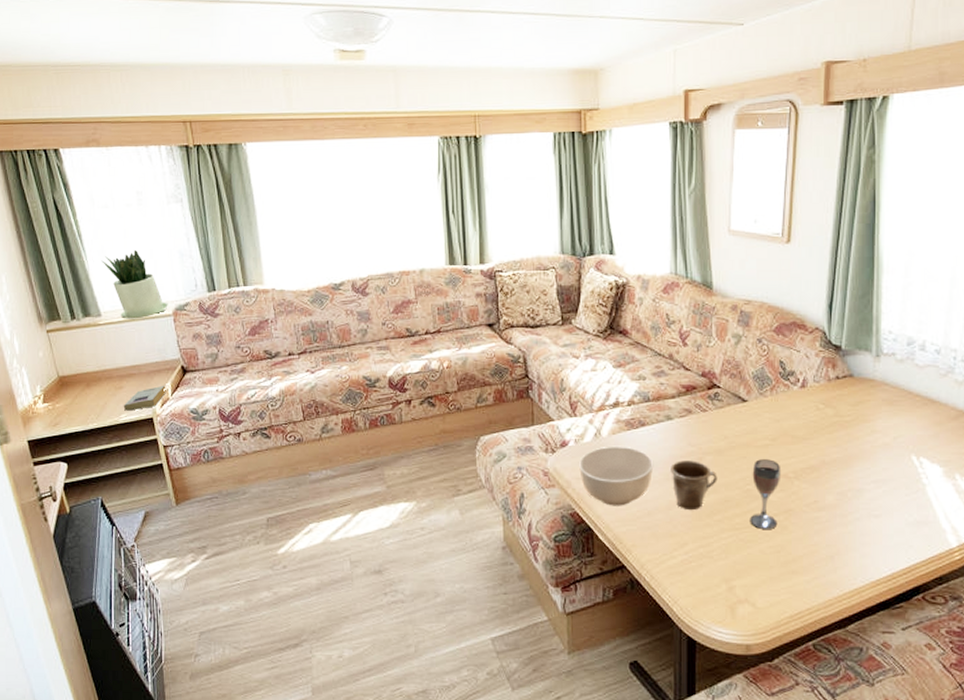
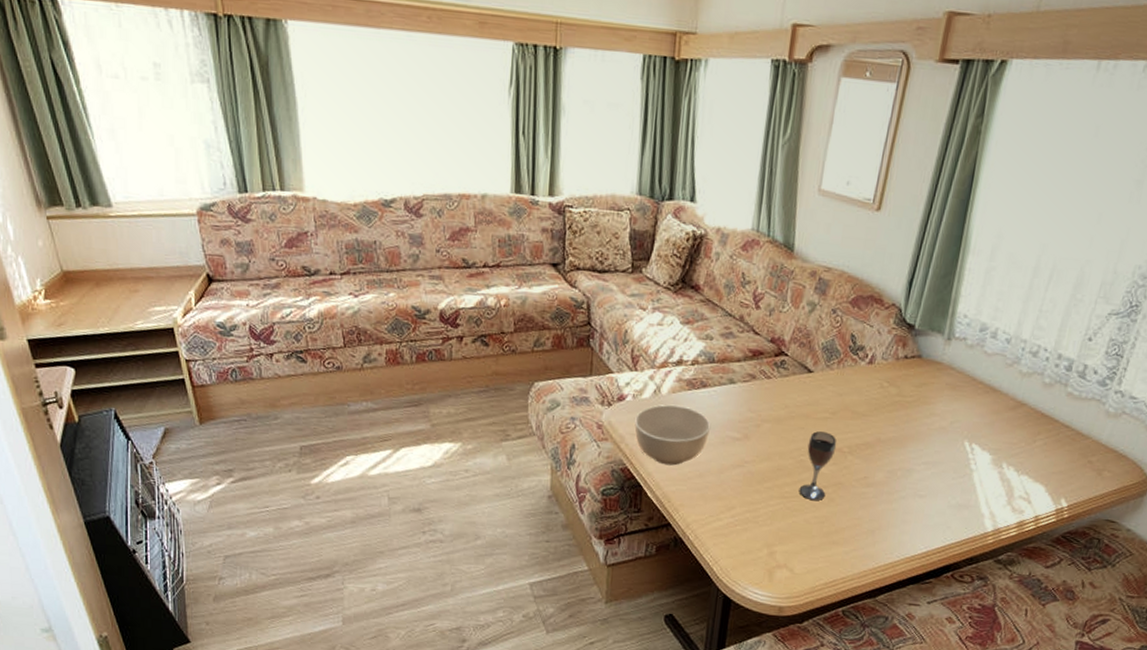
planter: present [102,249,168,319] -> none [112,133,192,215]
book: present [123,385,167,411] -> none [139,293,190,318]
mug: present [670,460,717,511] -> none [726,425,773,476]

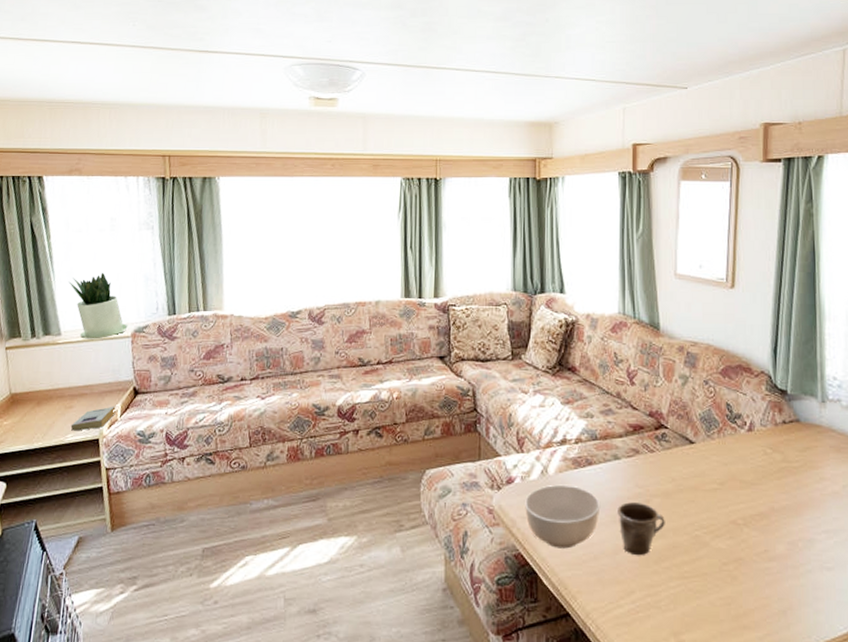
planter: none [112,133,192,215] -> present [68,272,128,339]
book: none [139,293,190,318] -> present [70,406,117,431]
mug: none [726,425,773,476] -> present [617,502,665,556]
cup: present [799,431,837,500] -> none [698,504,731,579]

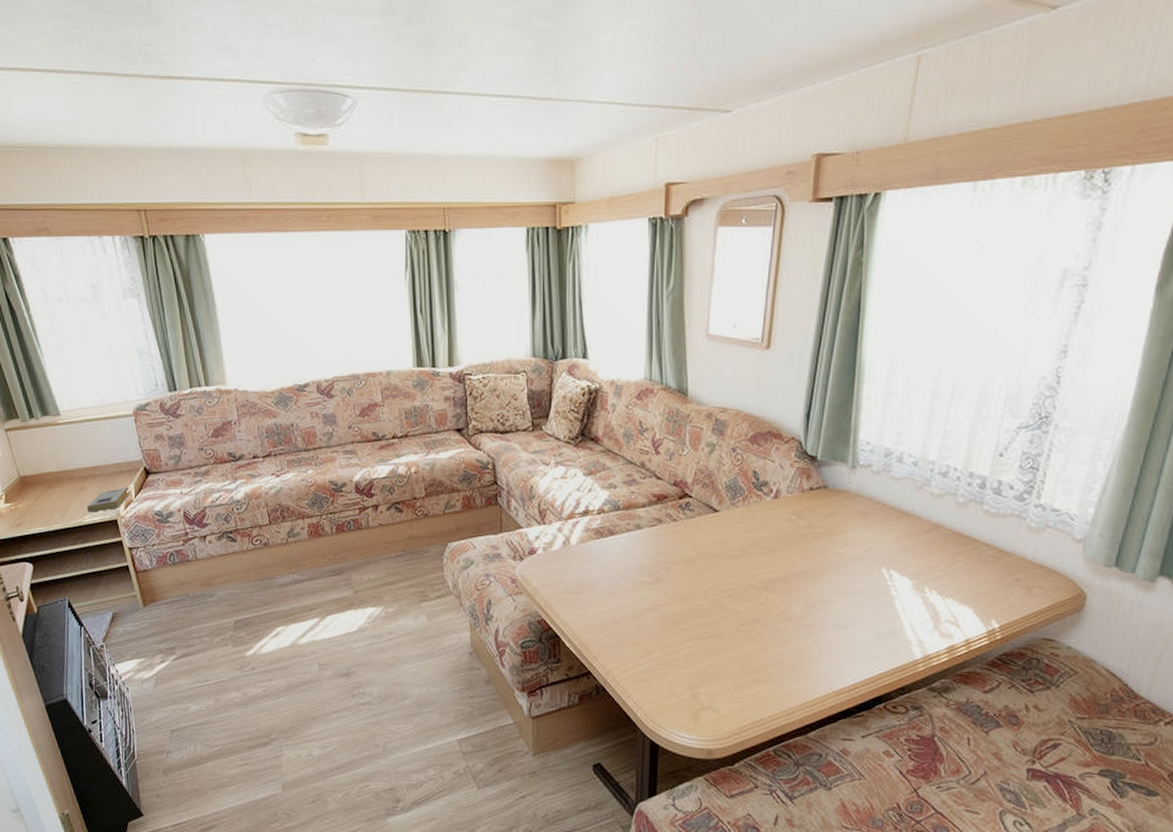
planter: present [68,272,128,339] -> none [58,346,129,419]
bowl: present [524,484,601,549] -> none [546,554,622,614]
mug: present [617,502,665,556] -> none [639,570,686,619]

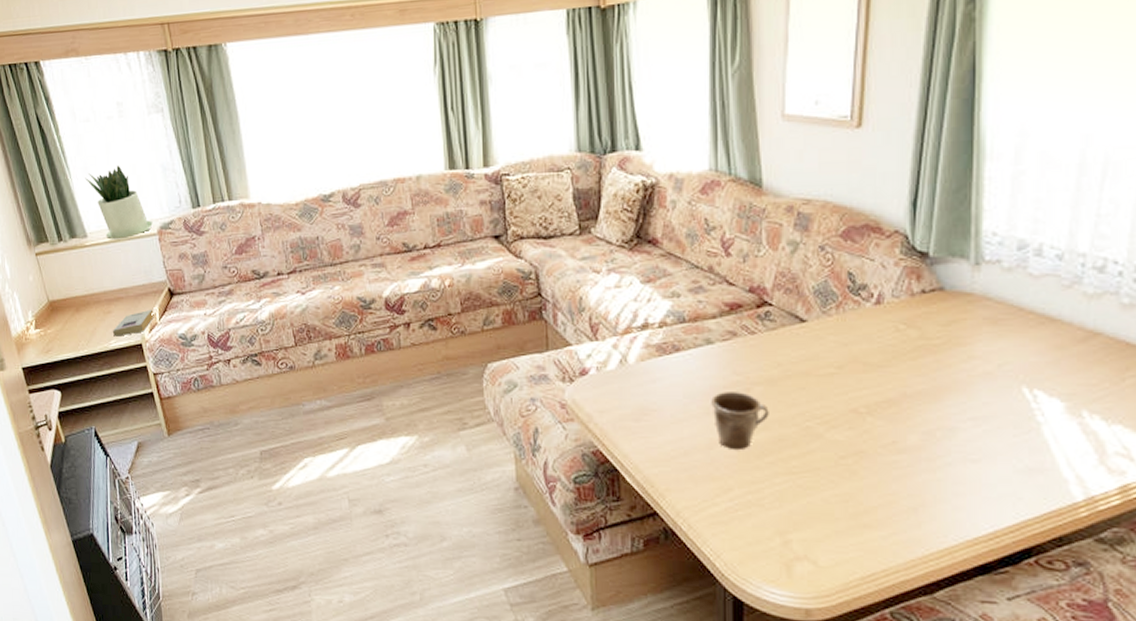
planter: none [58,346,129,419] -> present [85,165,153,240]
mug: none [639,570,686,619] -> present [711,392,769,451]

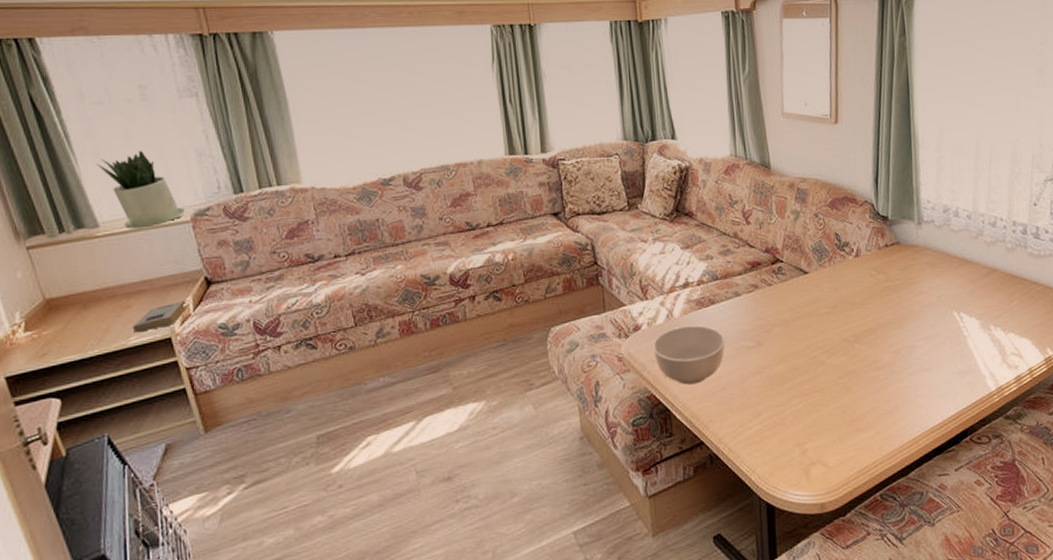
bowl: none [600,374,691,444] -> present [652,325,726,385]
mug: present [711,392,769,451] -> none [741,333,786,382]

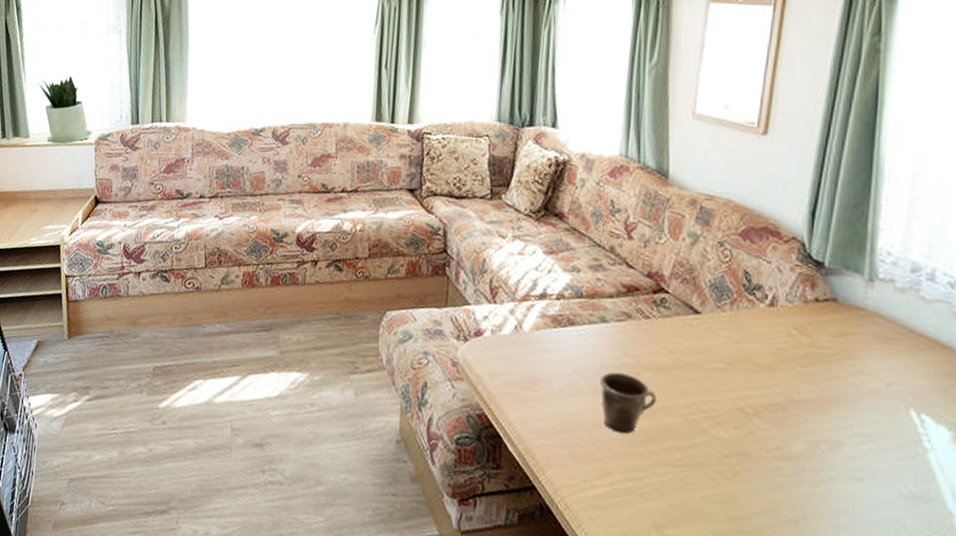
book: present [132,300,188,333] -> none [34,213,78,235]
bowl: present [652,325,726,385] -> none [492,342,581,416]
mug: none [741,333,786,382] -> present [600,372,657,434]

